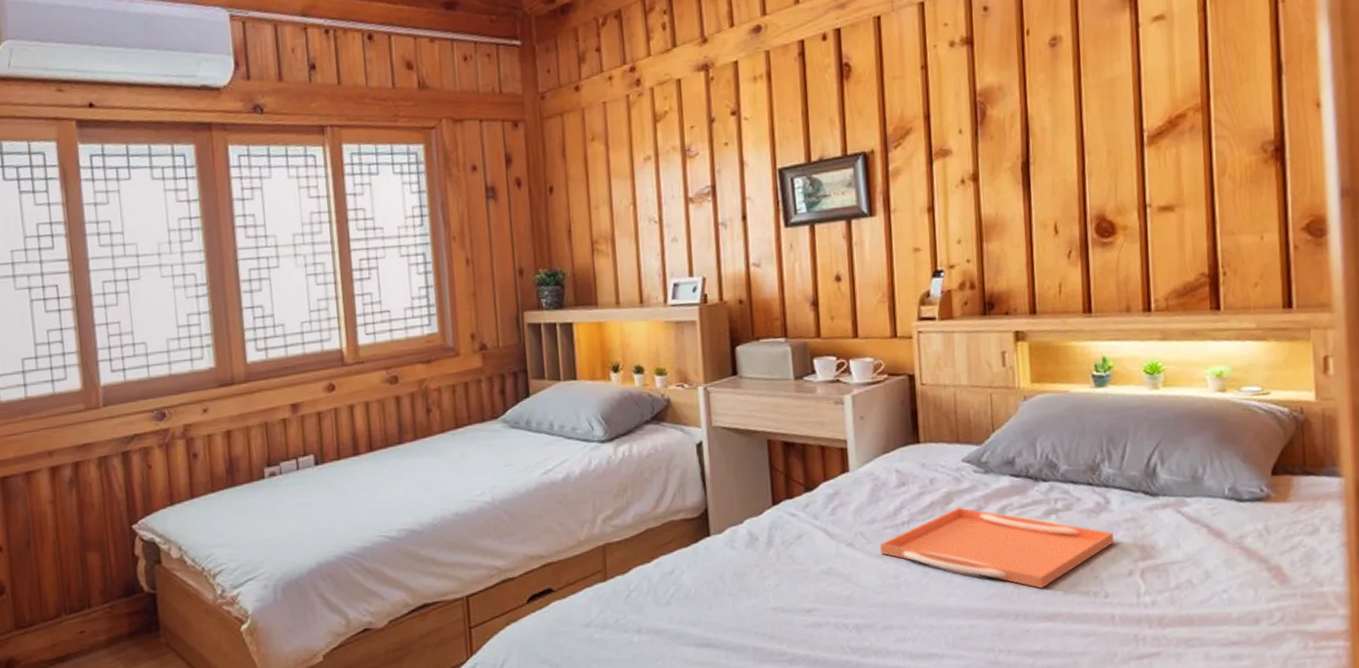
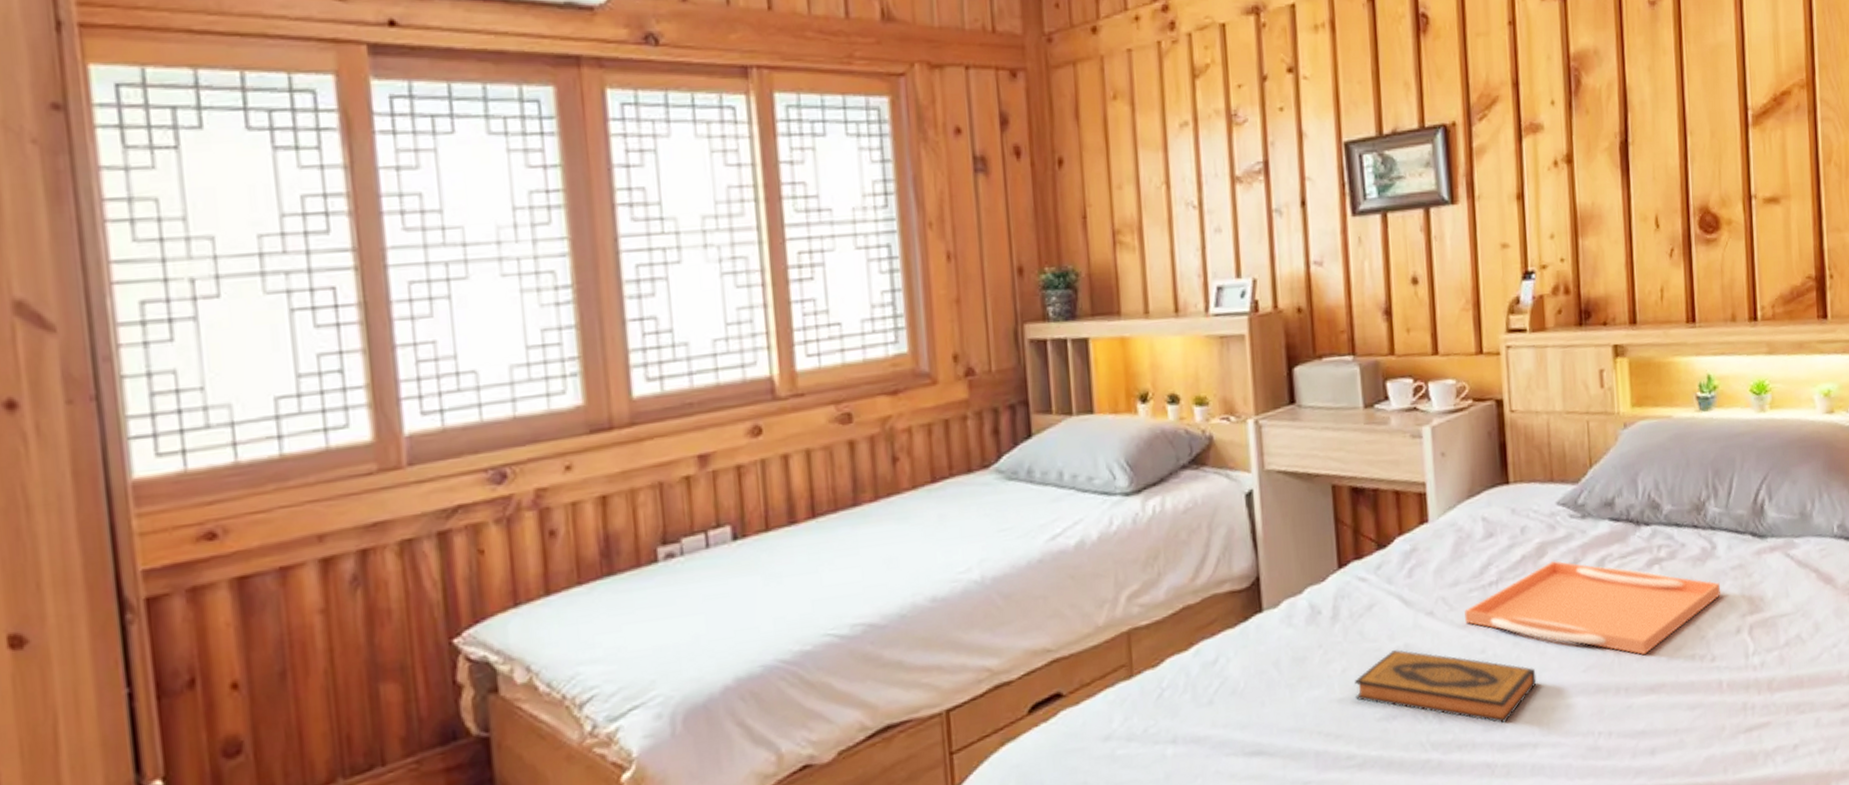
hardback book: none [786,572,943,636] -> present [1355,650,1537,723]

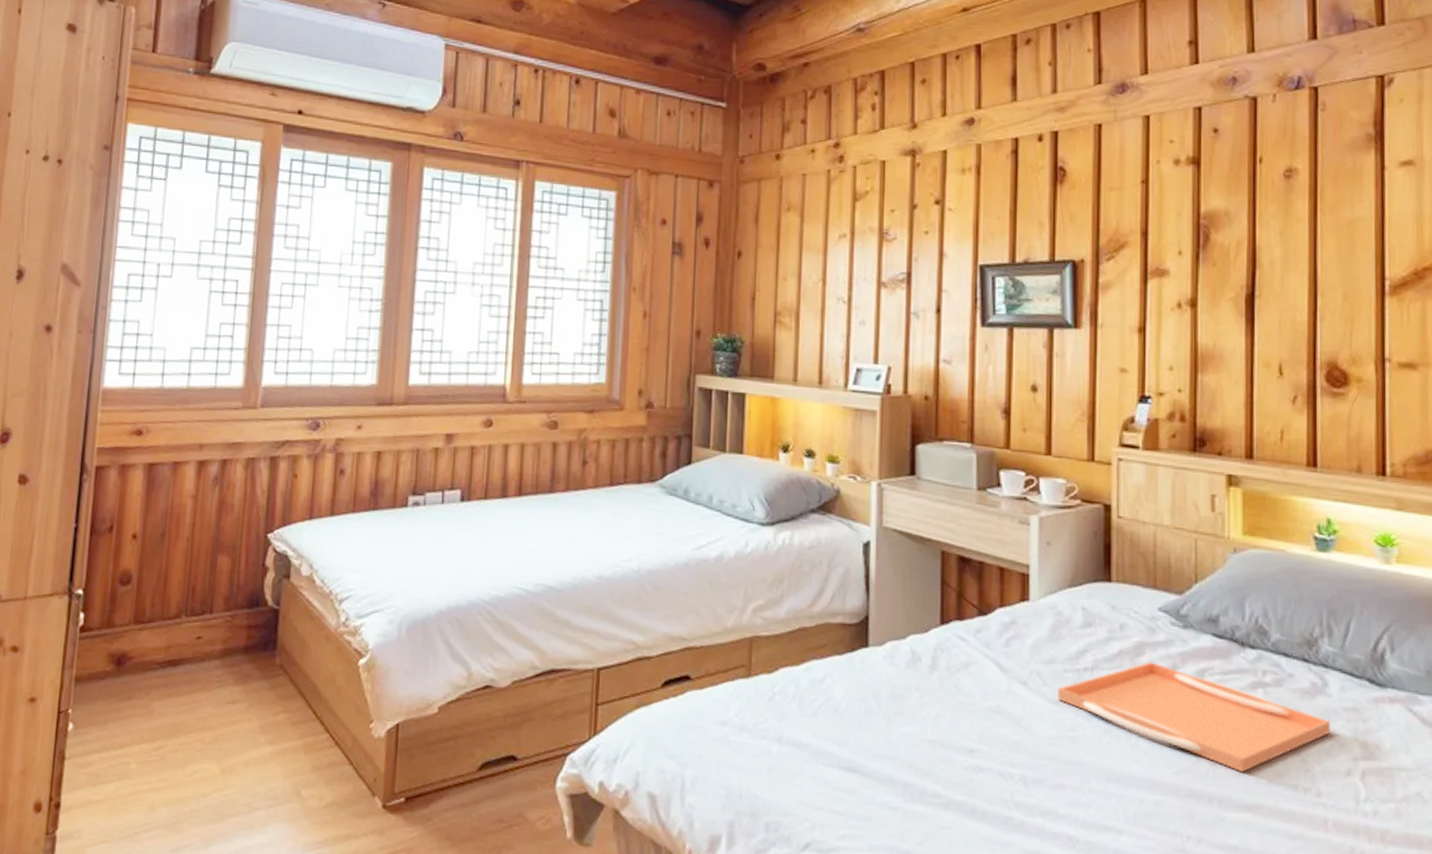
hardback book: present [1355,650,1537,723] -> none [946,709,1125,802]

